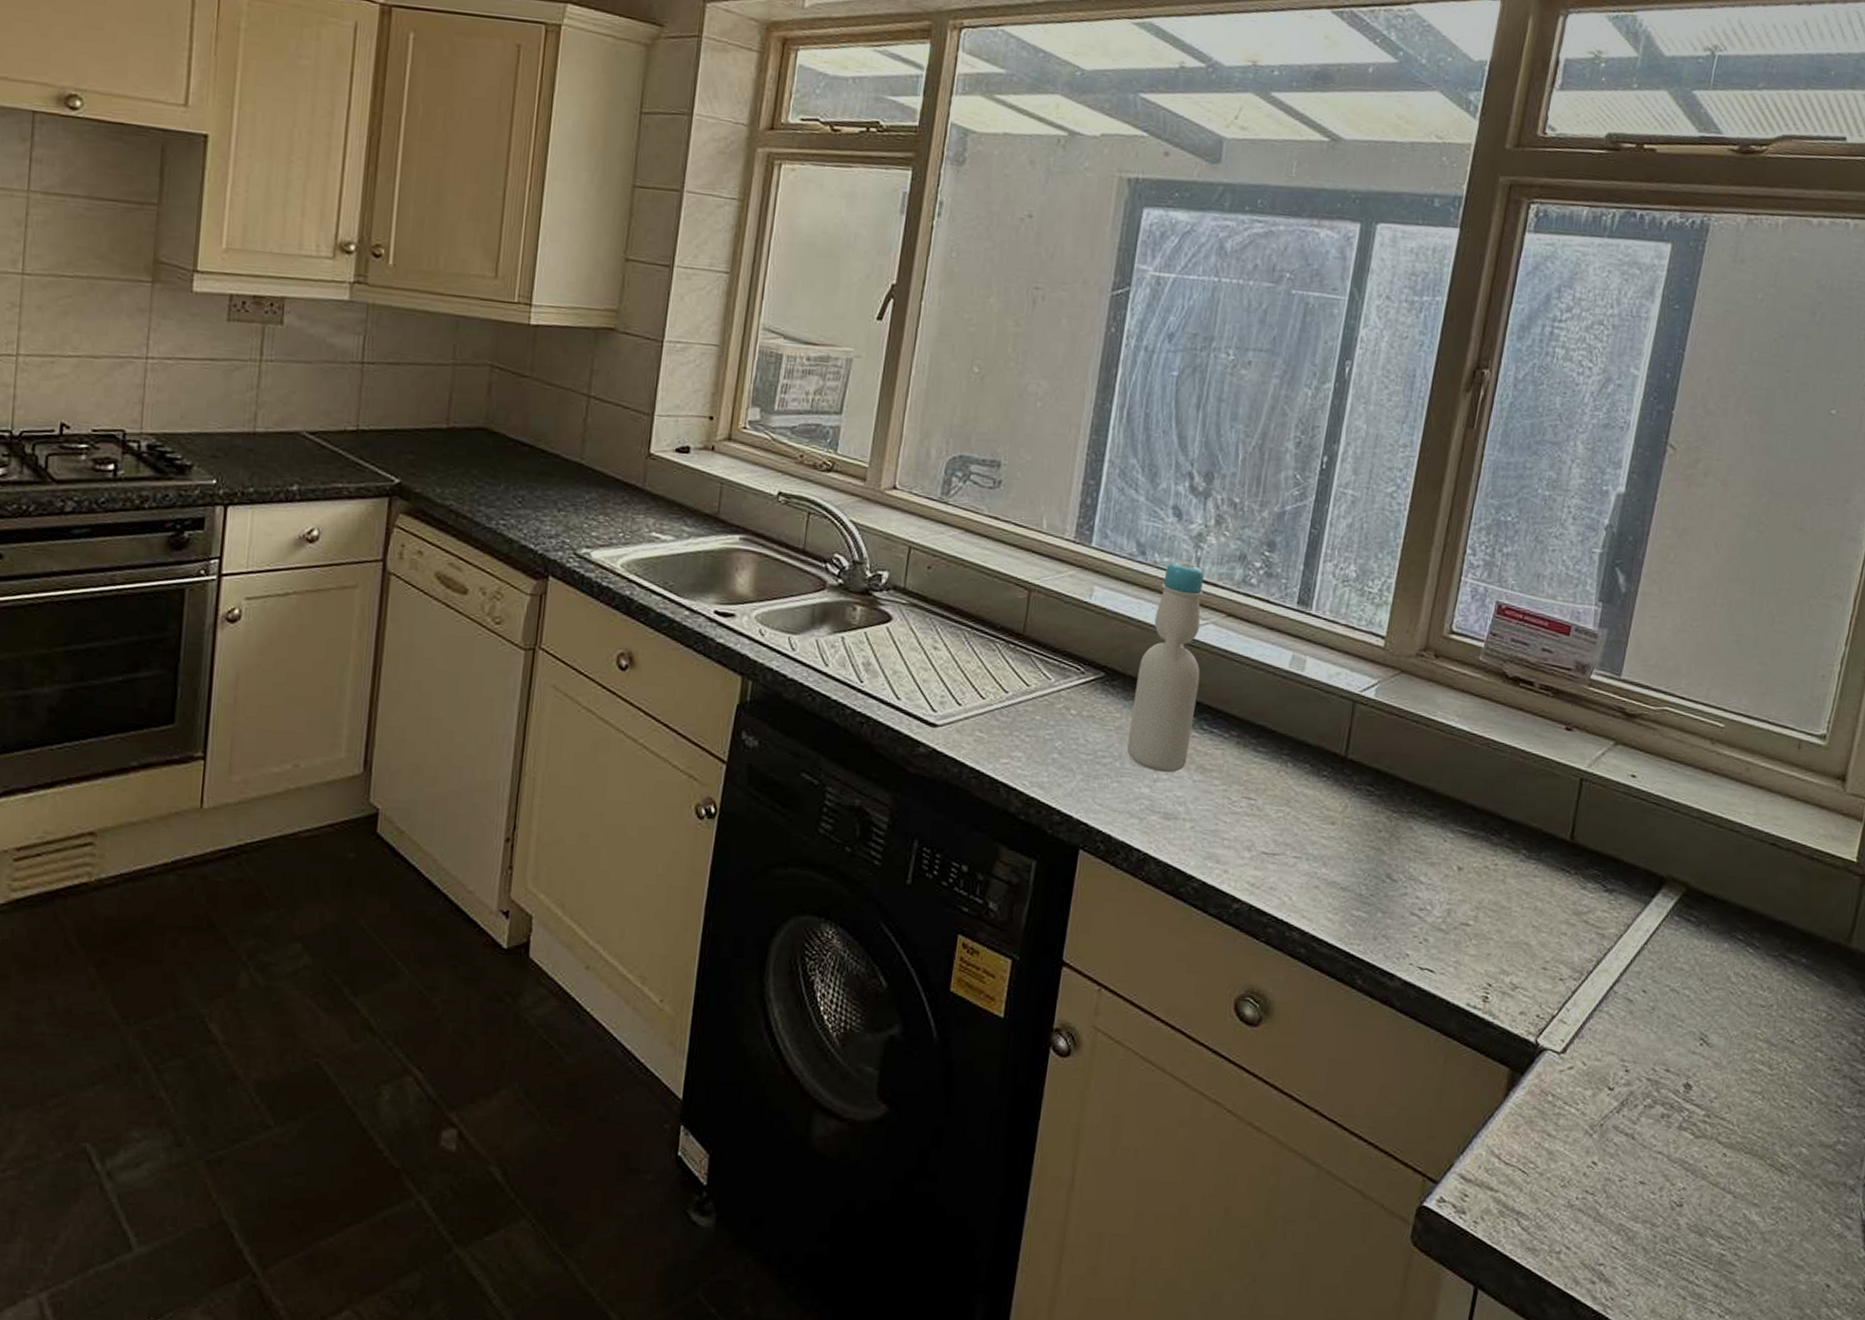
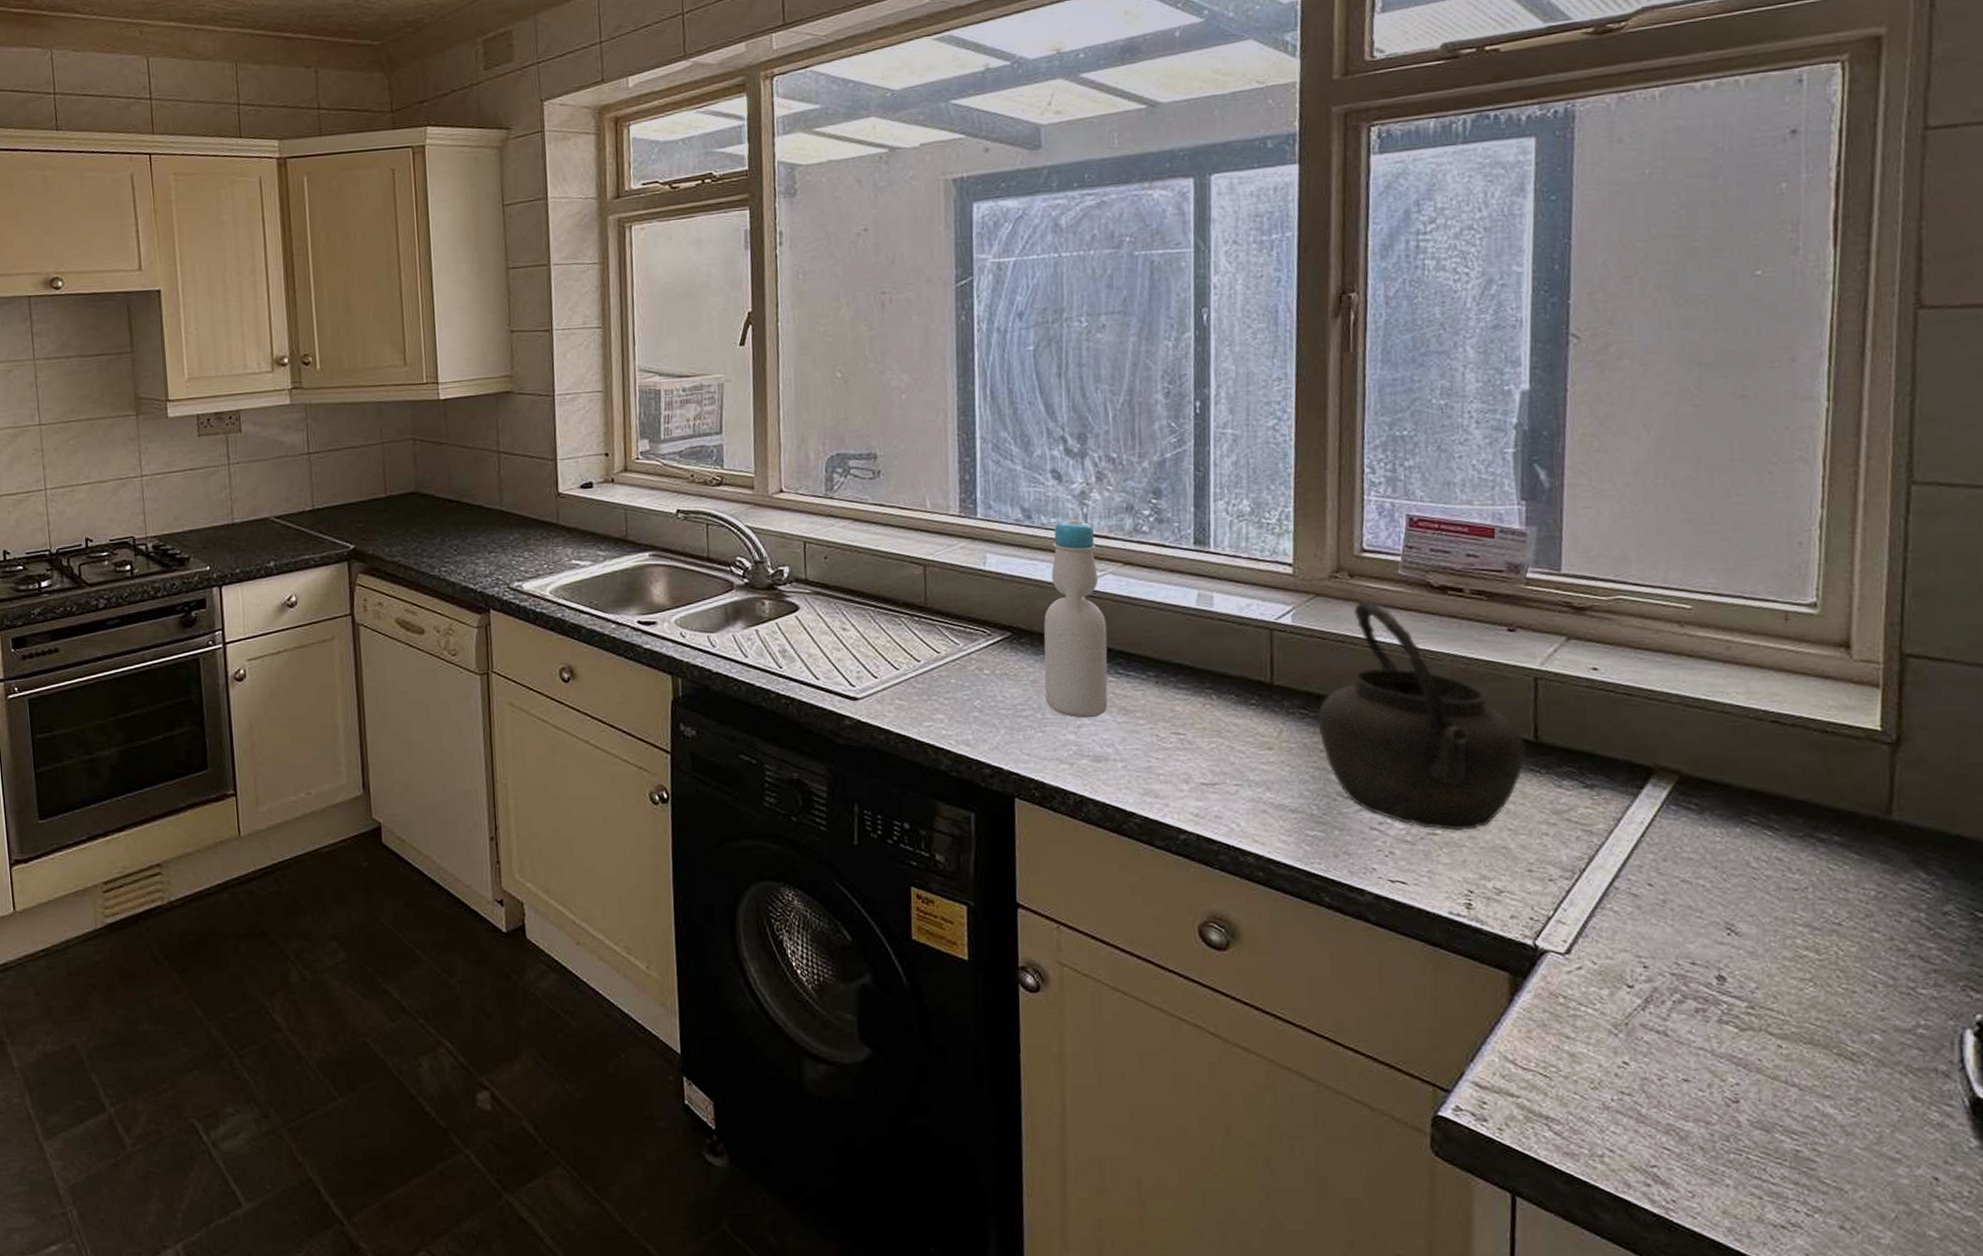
kettle: none [1380,680,1563,924] -> present [1318,598,1526,831]

